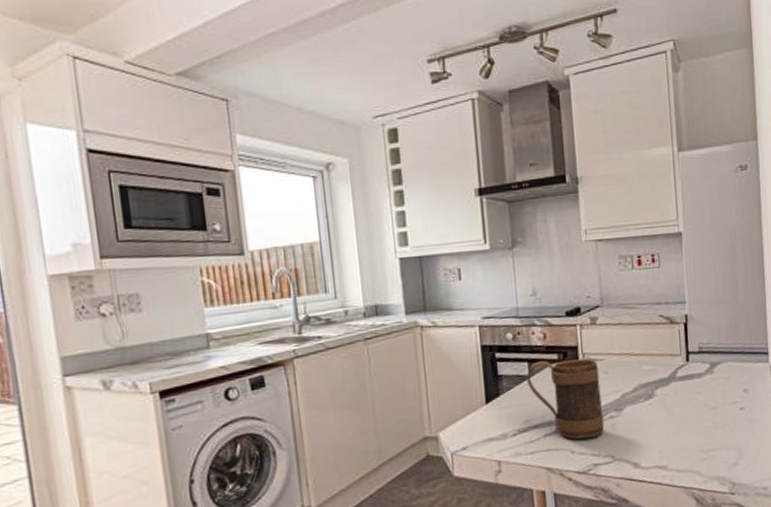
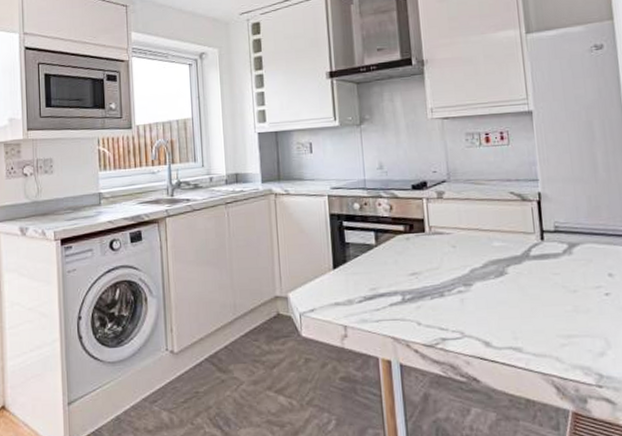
mug: present [526,359,605,440] -> none [372,231,453,311]

